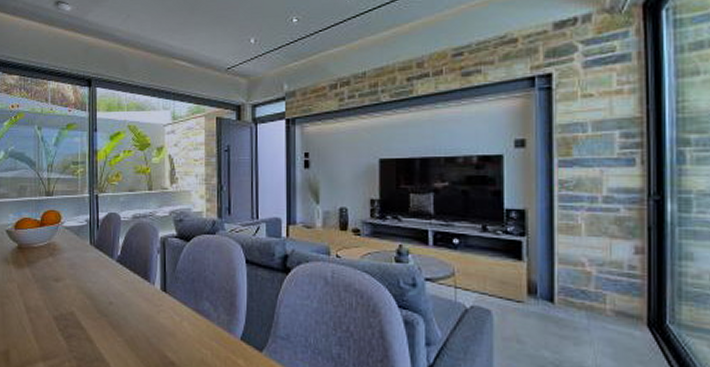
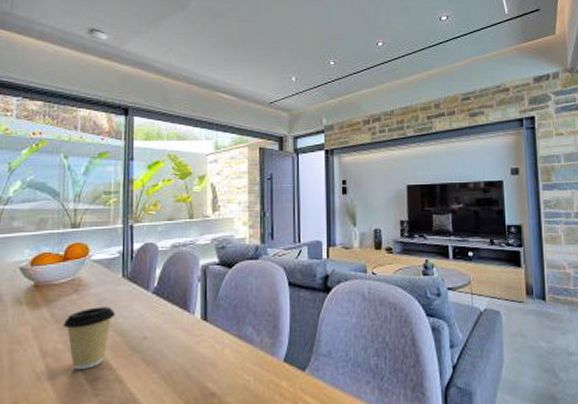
coffee cup: none [42,270,85,327] -> present [62,306,116,371]

